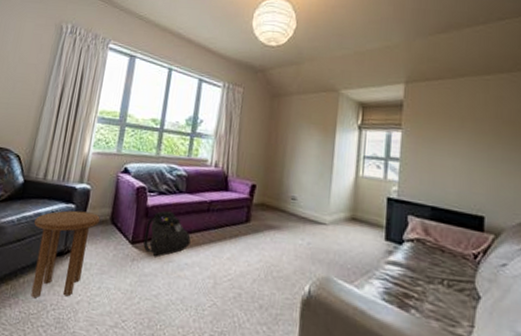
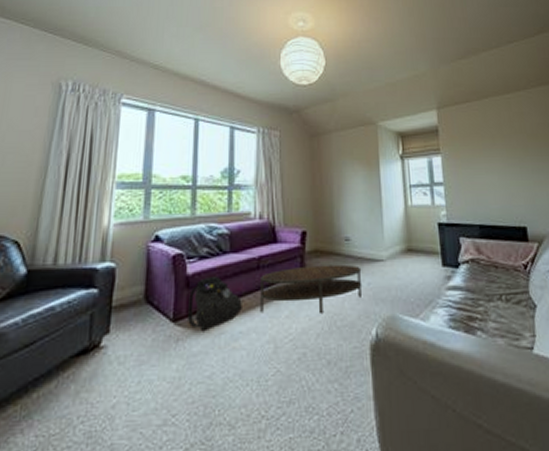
side table: present [30,210,100,299] -> none [46,294,131,415]
coffee table: none [205,215,304,263] -> present [260,264,363,315]

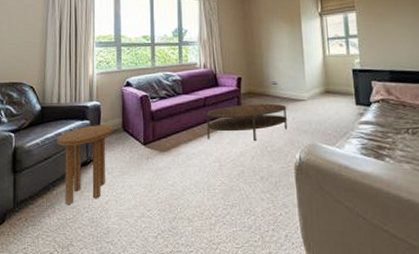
side table: none [46,294,131,415] -> present [57,125,113,206]
backpack: present [188,277,242,332] -> none [154,113,194,153]

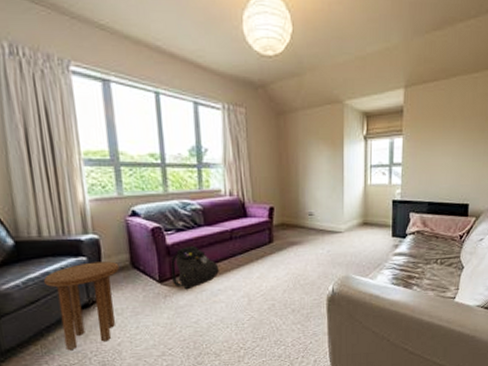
backpack: none [154,113,194,153] -> present [171,246,219,290]
coffee table: present [207,103,288,142] -> none [234,235,323,276]

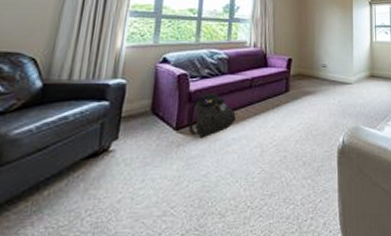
side table: present [44,261,119,351] -> none [59,106,139,209]

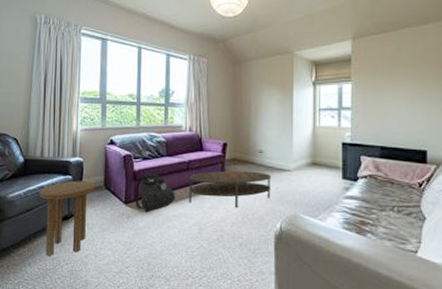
side table: none [59,106,139,209] -> present [39,181,95,257]
coffee table: none [251,86,334,125] -> present [189,170,272,209]

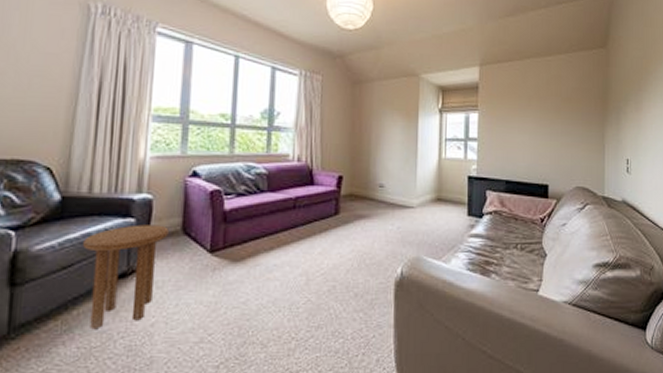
backpack: present [135,174,175,213] -> none [224,214,278,263]
coffee table: present [189,170,272,209] -> none [295,208,393,253]

